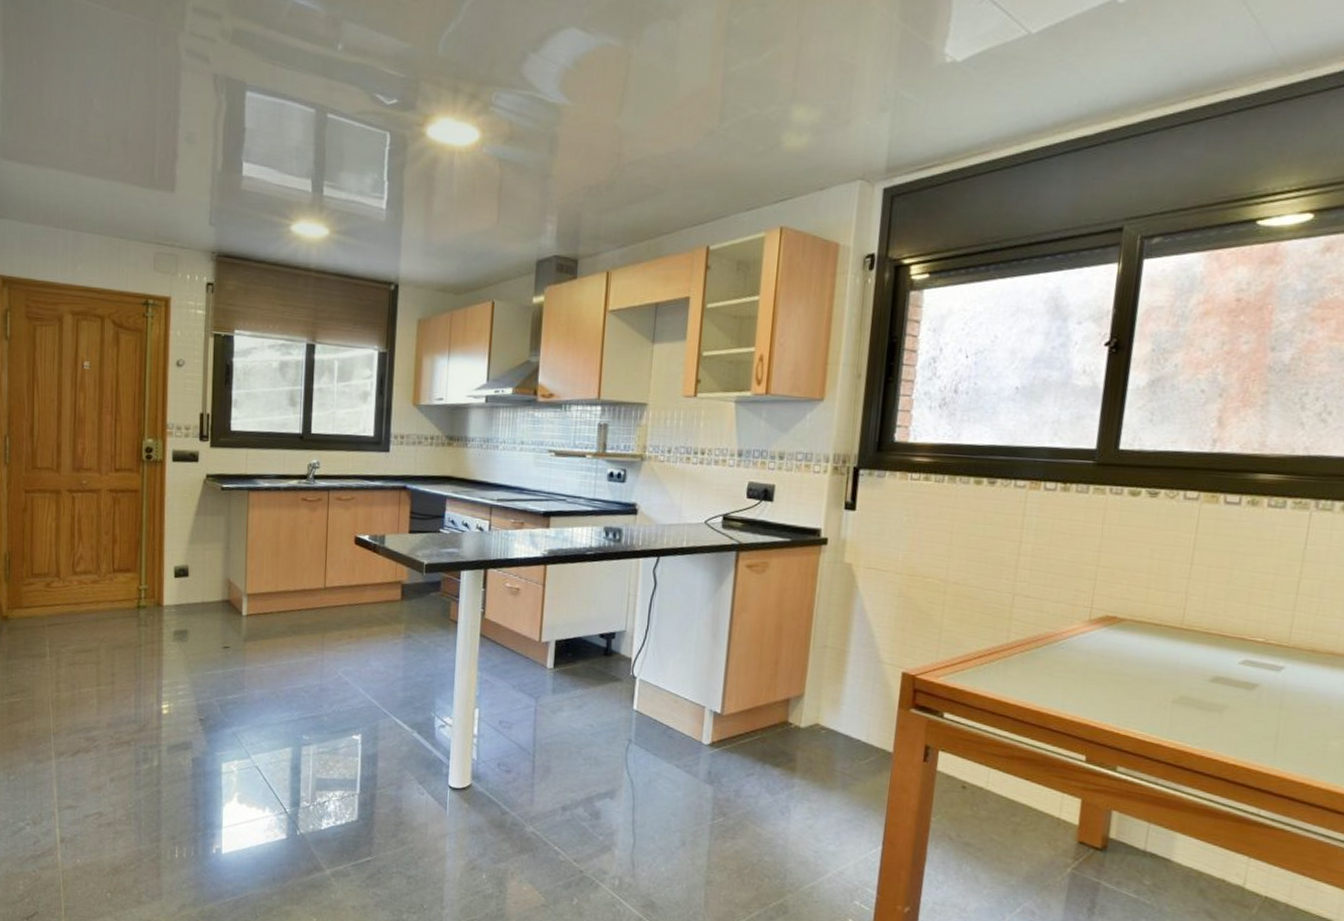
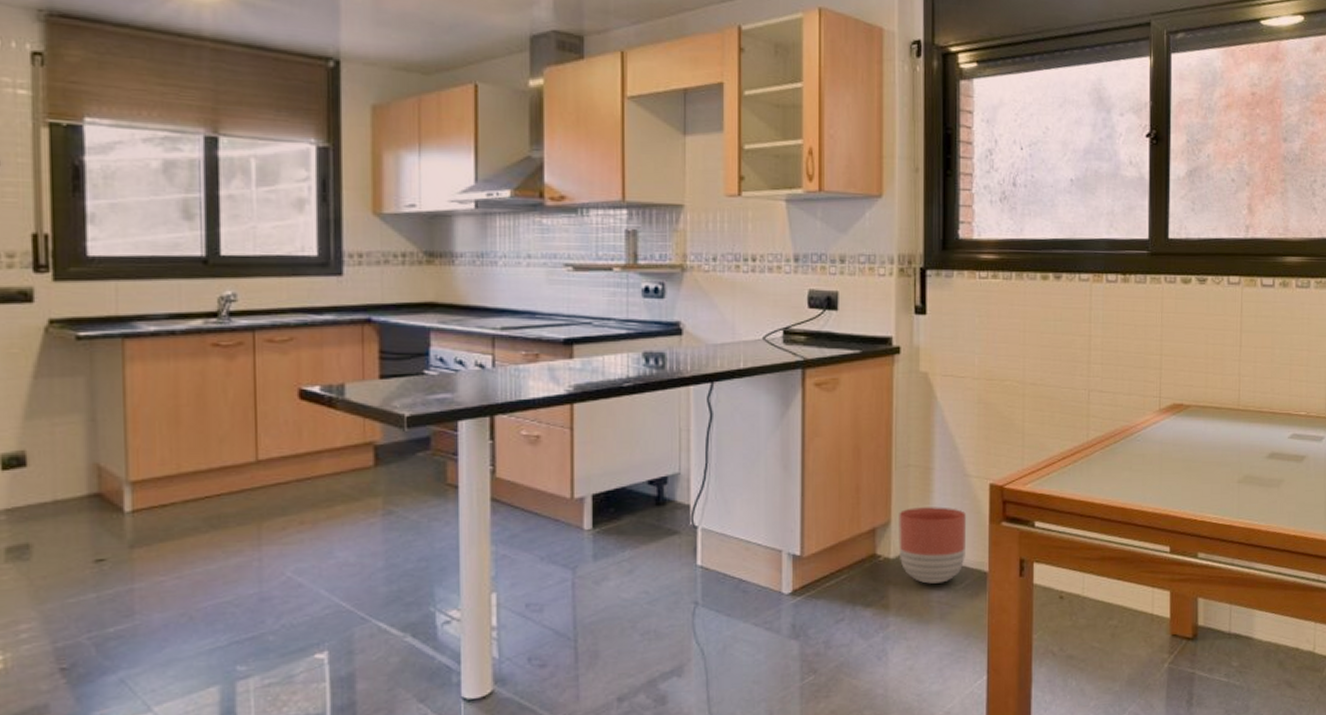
planter: none [809,685,877,756] -> present [899,507,967,584]

